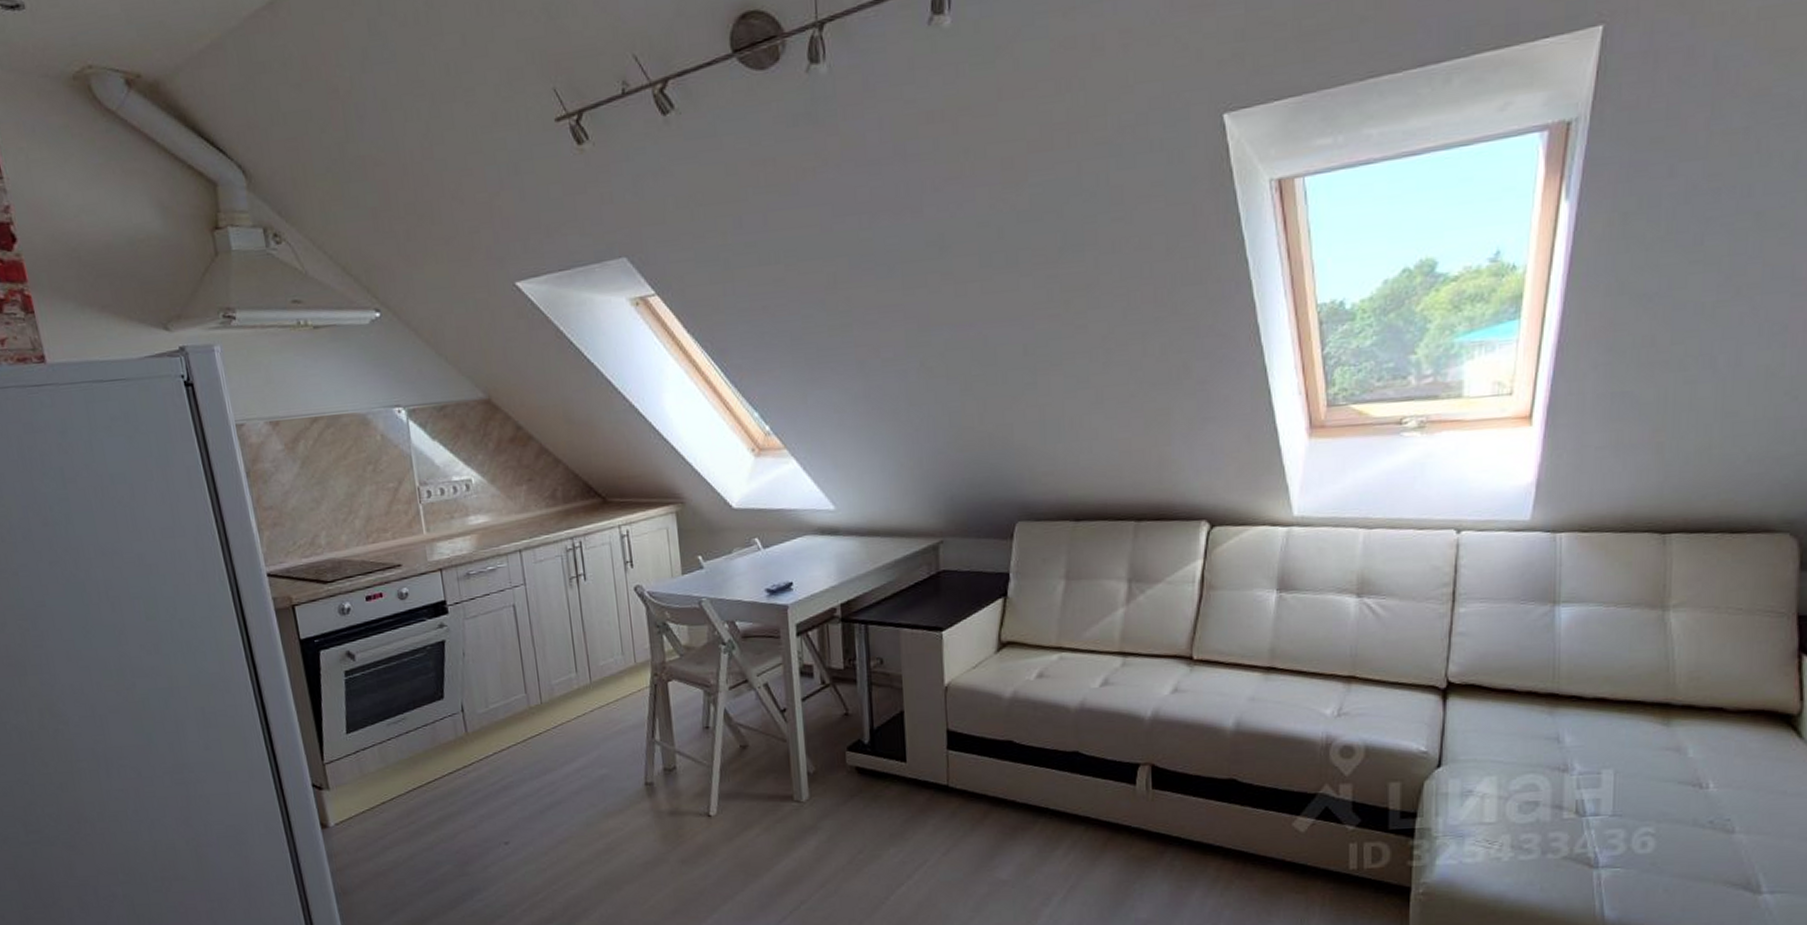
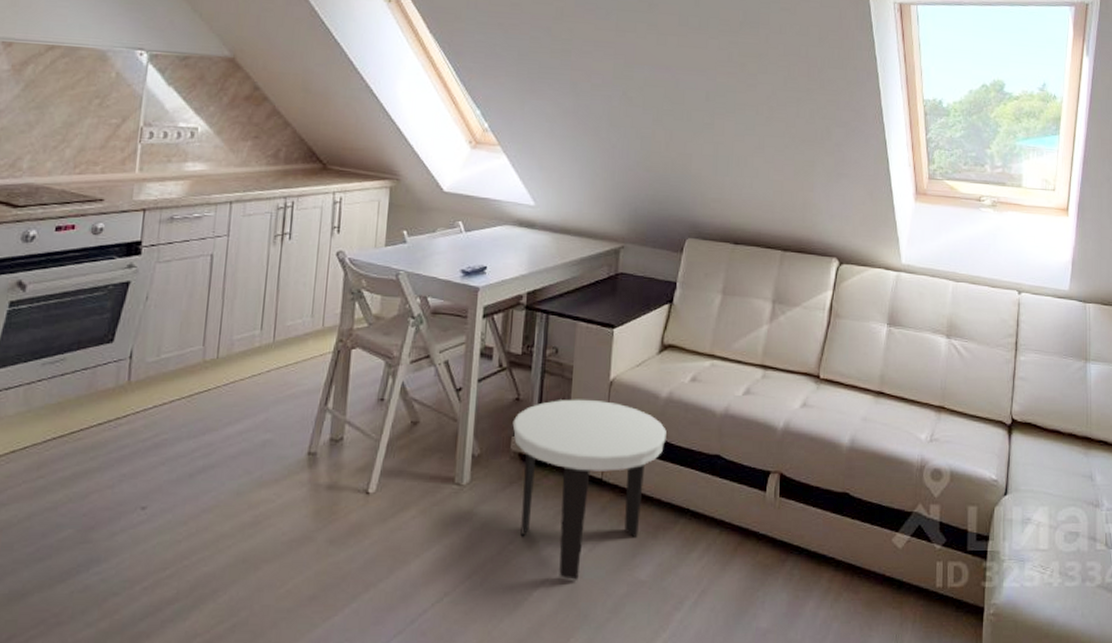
side table: none [844,707,1015,883] -> present [512,399,667,580]

